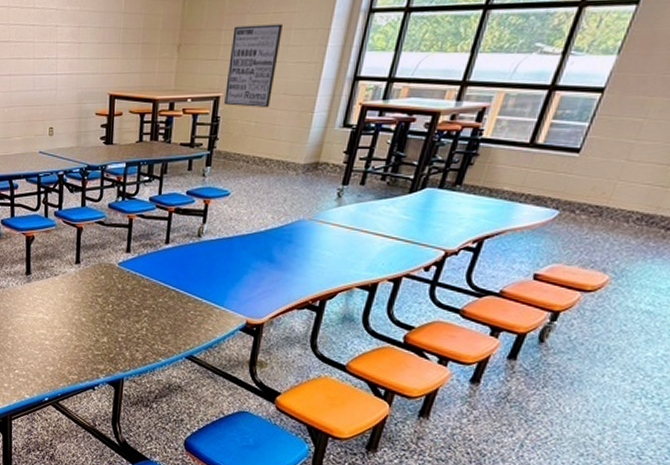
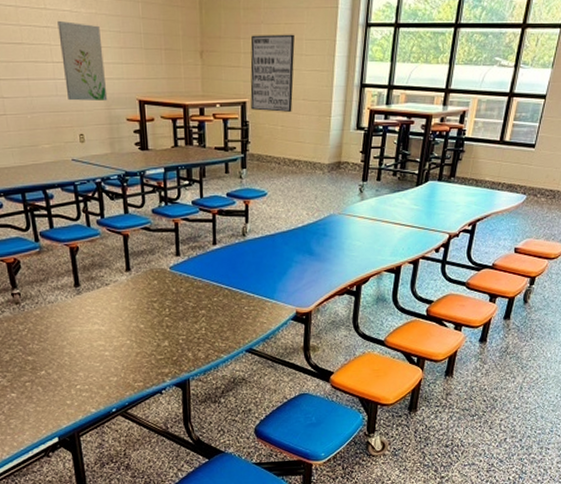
wall art: none [42,18,82,96] -> present [57,20,108,101]

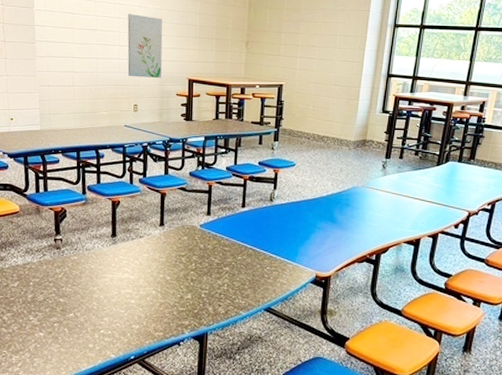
wall art: present [250,34,295,113] -> none [287,30,329,96]

